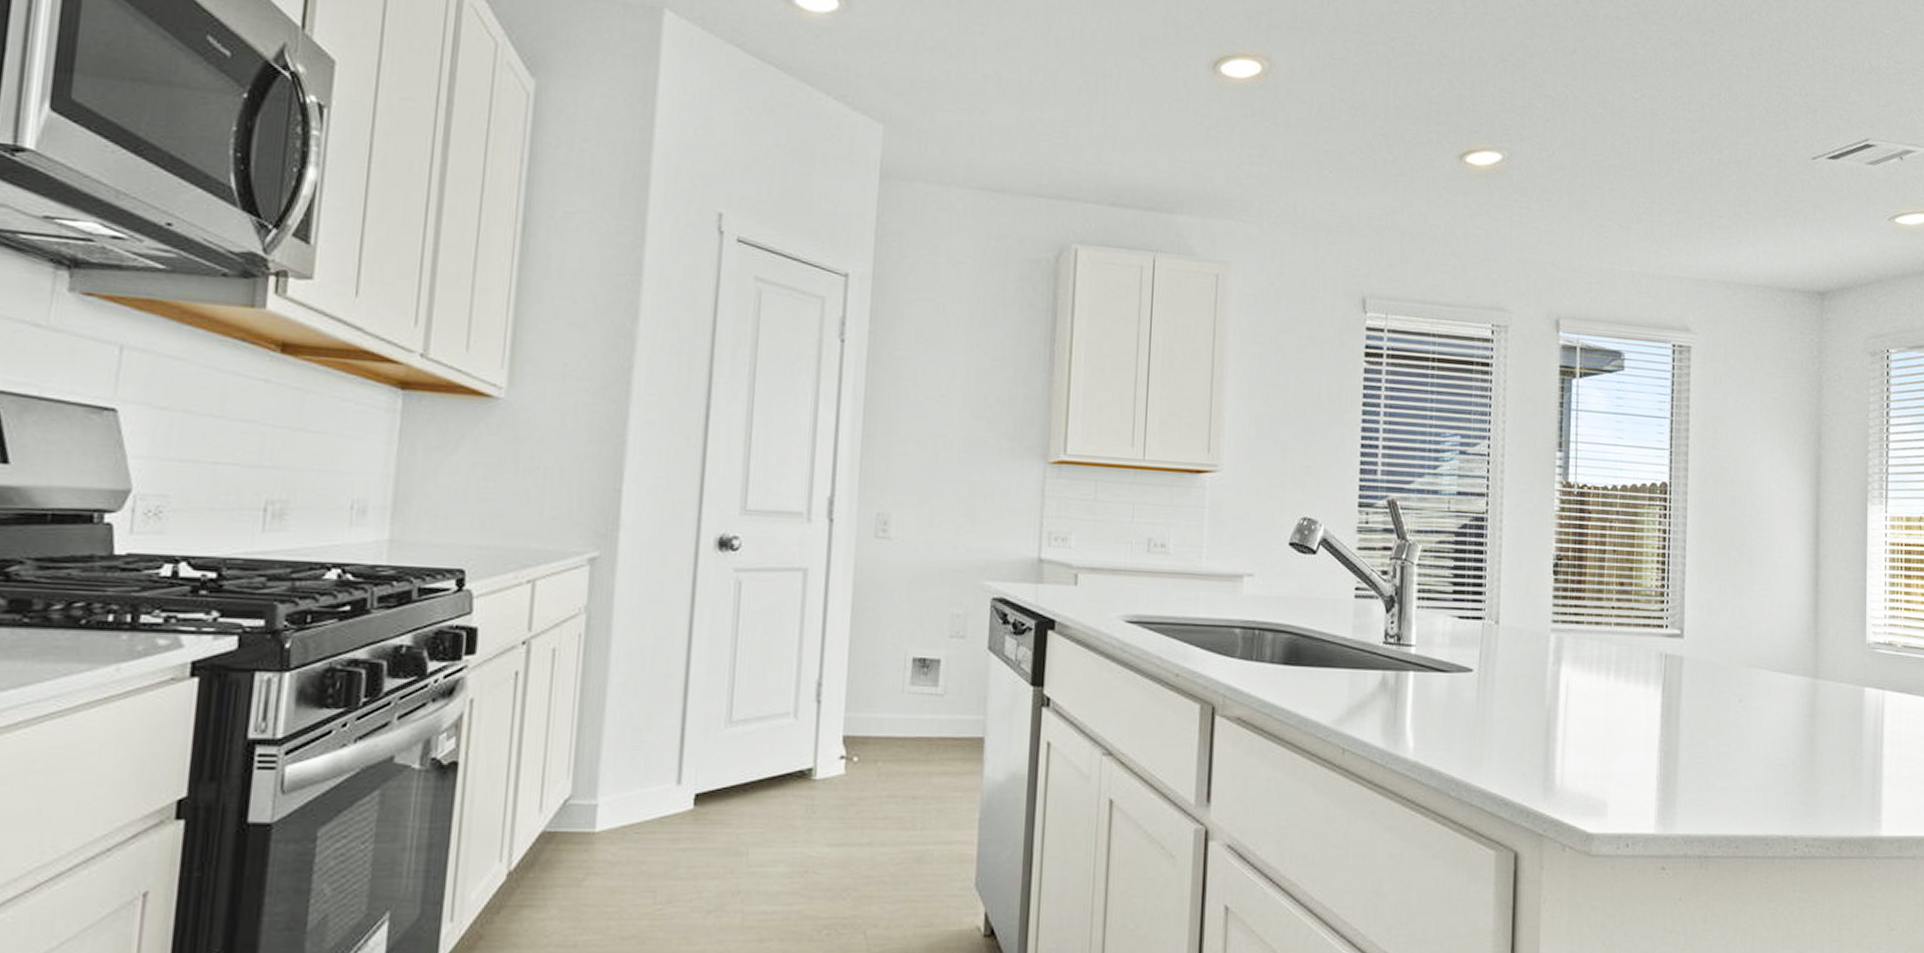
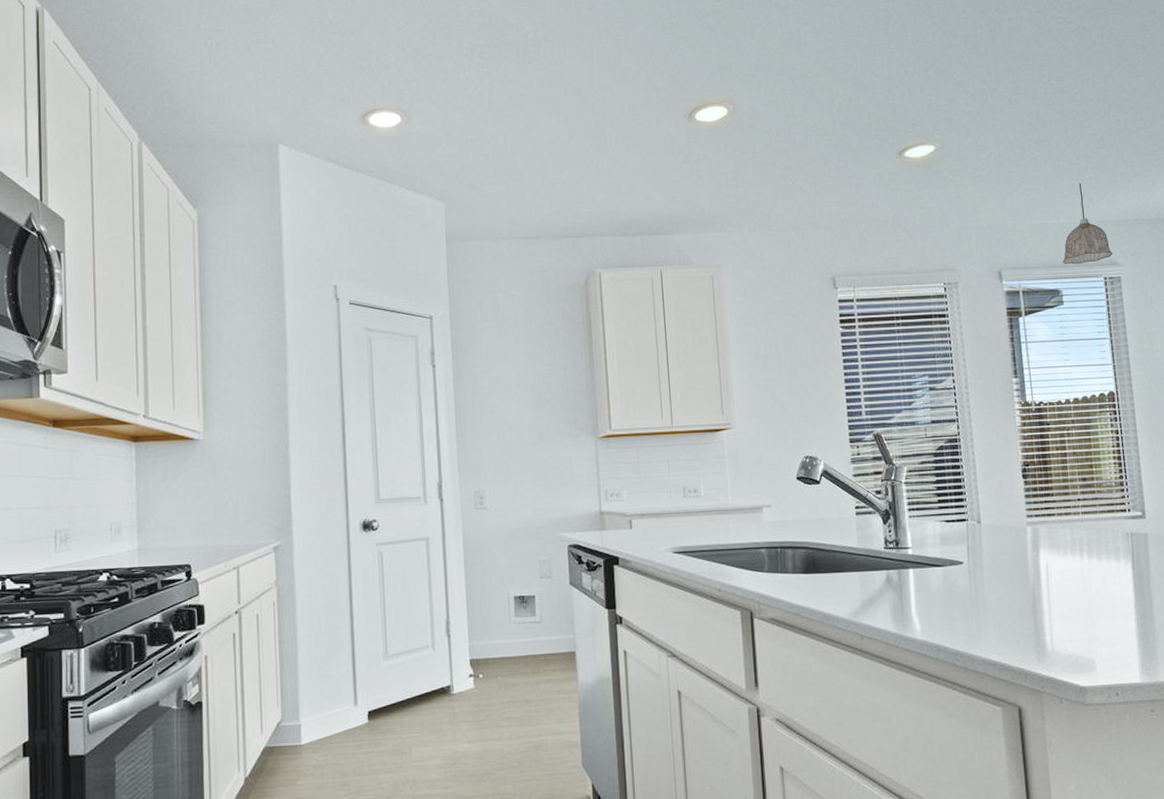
pendant lamp: none [1629,226,1686,325] -> present [1062,182,1113,265]

